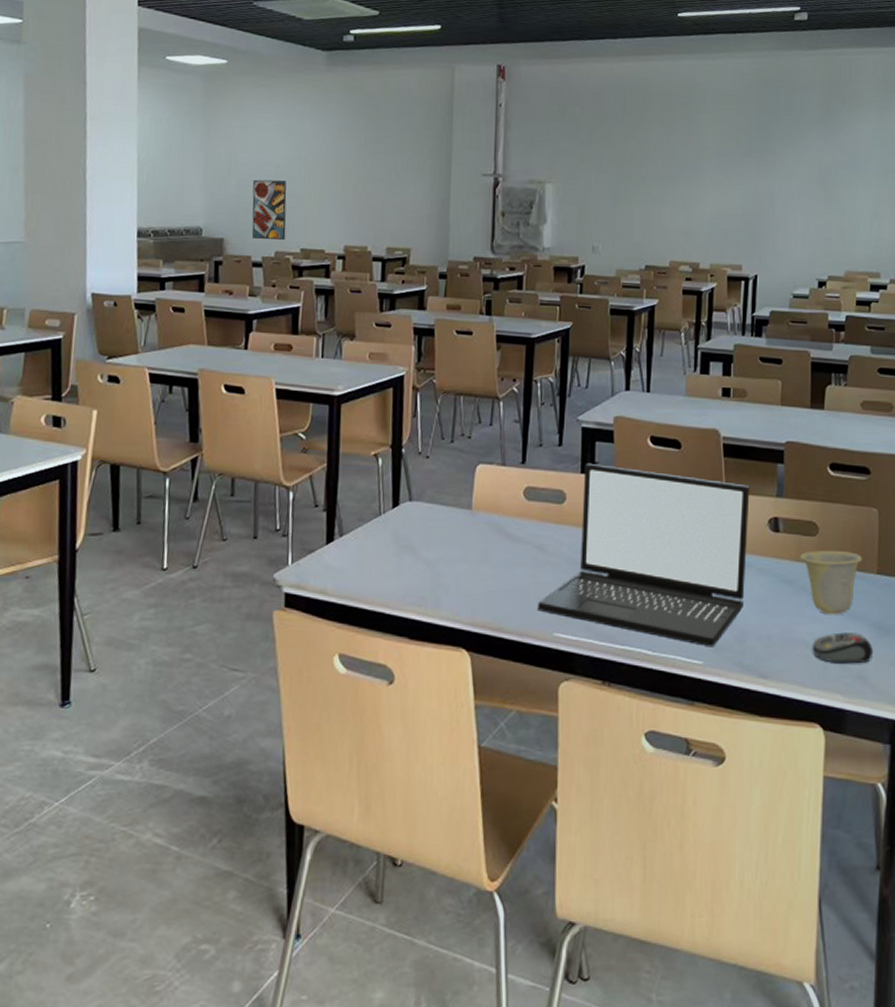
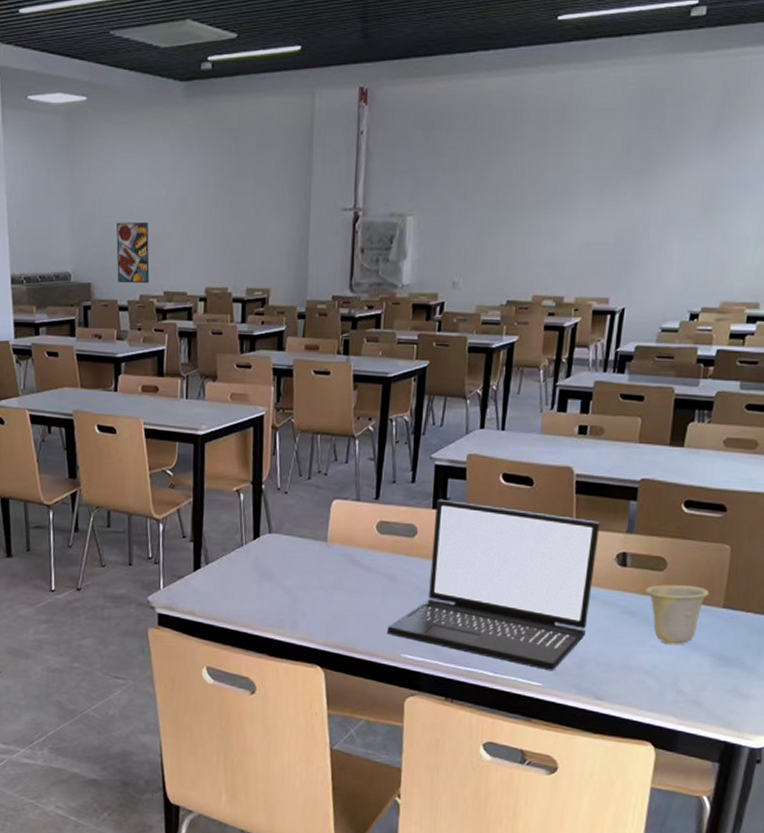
computer mouse: present [812,632,874,664] -> none [650,661,712,690]

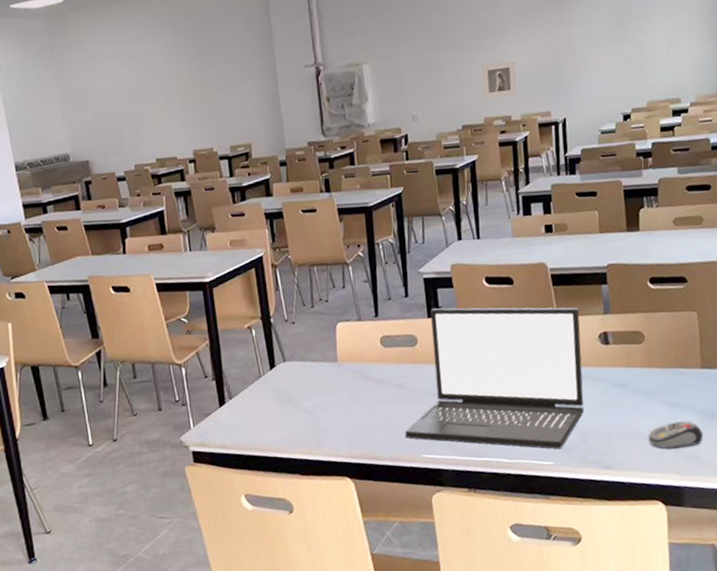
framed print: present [116,222,150,283] -> none [105,100,142,157]
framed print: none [536,234,579,275] -> present [481,61,517,100]
cup: present [646,584,710,646] -> none [630,352,687,409]
computer mouse: none [650,661,712,690] -> present [648,421,704,449]

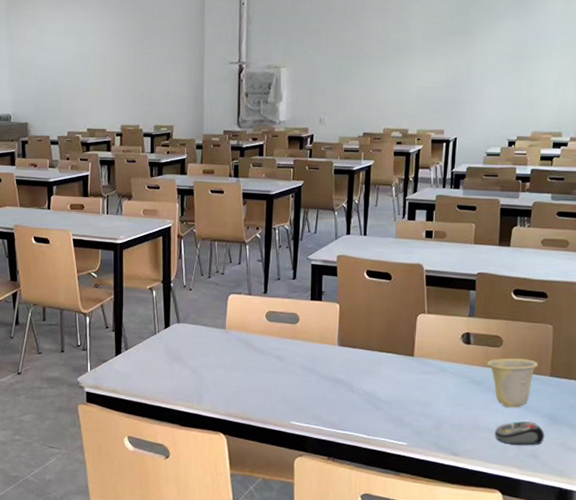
laptop: present [405,307,584,450] -> none [278,292,447,432]
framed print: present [481,61,517,100] -> none [385,81,418,112]
cup: none [630,352,687,409] -> present [487,358,539,408]

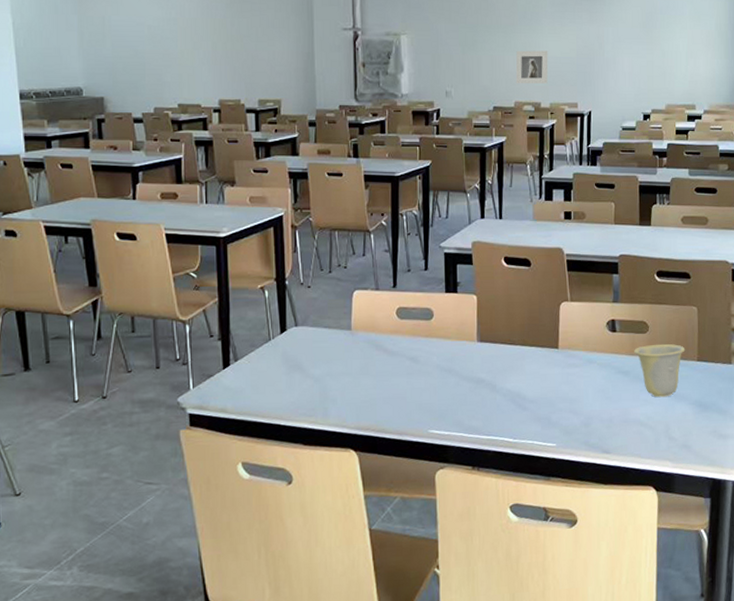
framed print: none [385,81,418,112] -> present [515,50,549,84]
computer mouse: present [495,421,545,445] -> none [645,410,696,437]

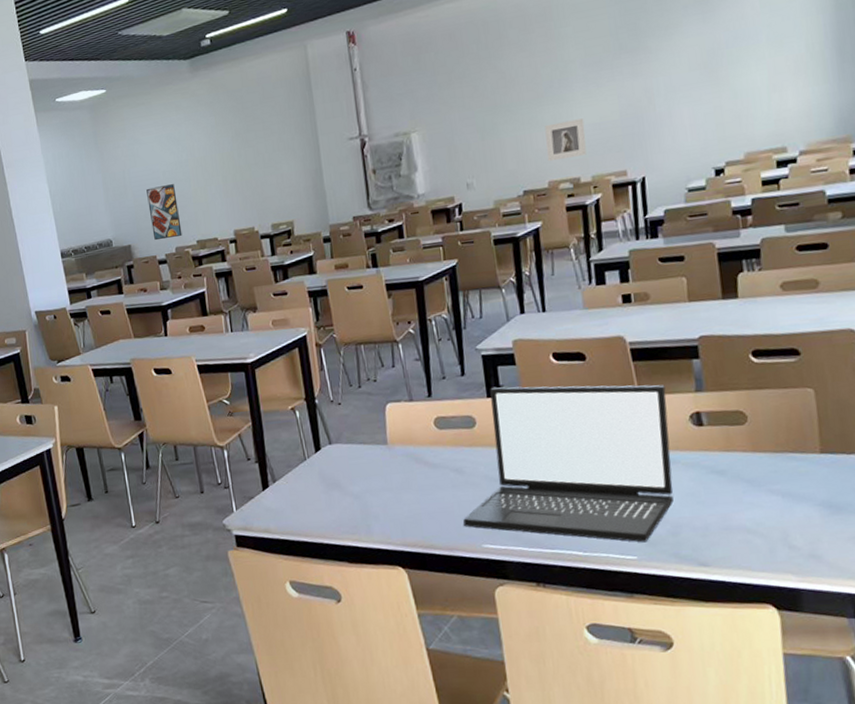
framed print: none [128,40,163,97] -> present [146,184,182,241]
laptop: none [414,283,591,432] -> present [463,385,674,543]
cup: present [634,343,685,398] -> none [729,435,802,500]

